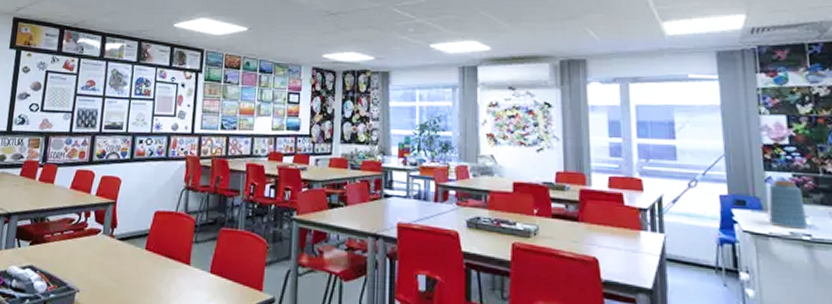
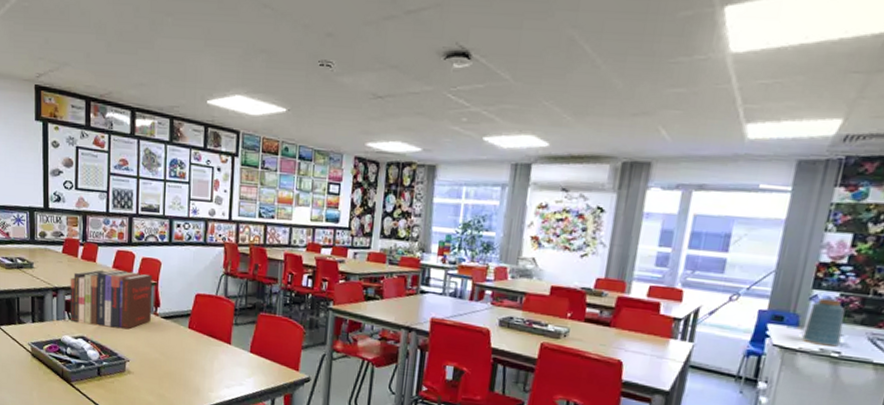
books: none [19,191,111,255] -> present [69,269,152,330]

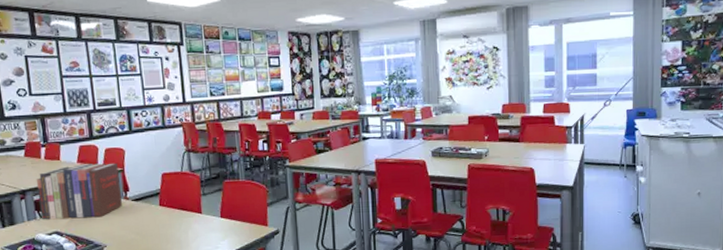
vase: present [802,298,846,347] -> none [661,93,688,130]

